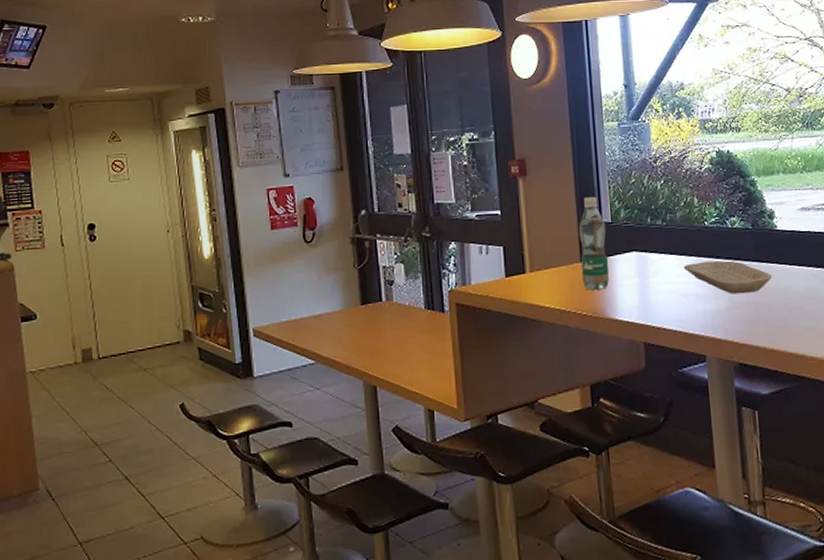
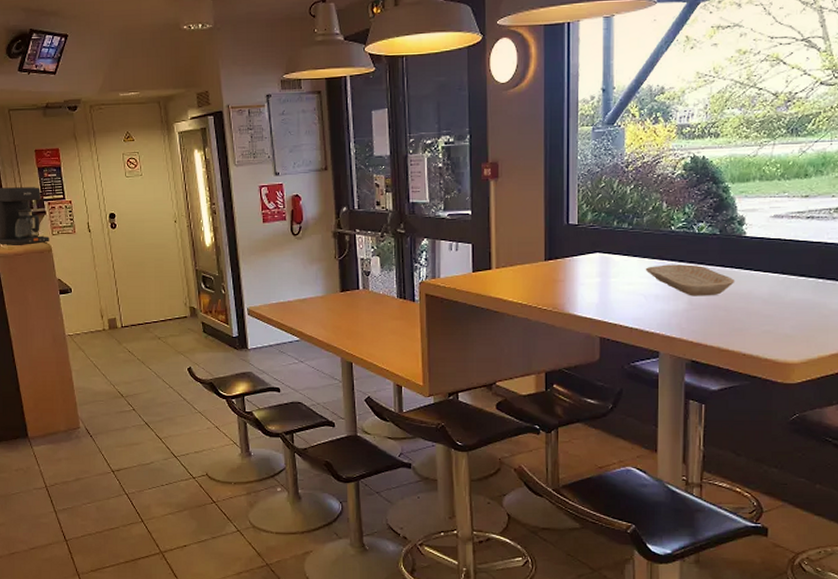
bottle: present [579,196,610,290] -> none [545,199,572,287]

